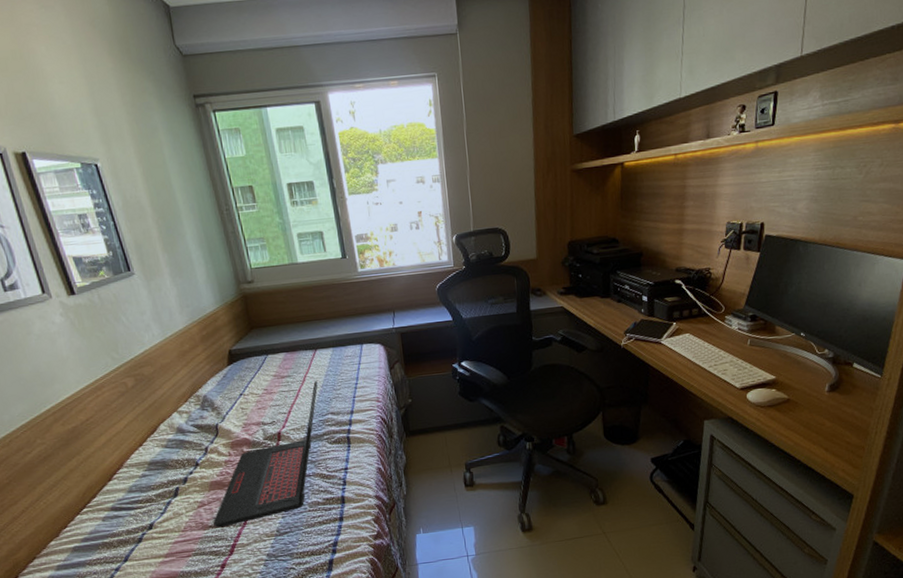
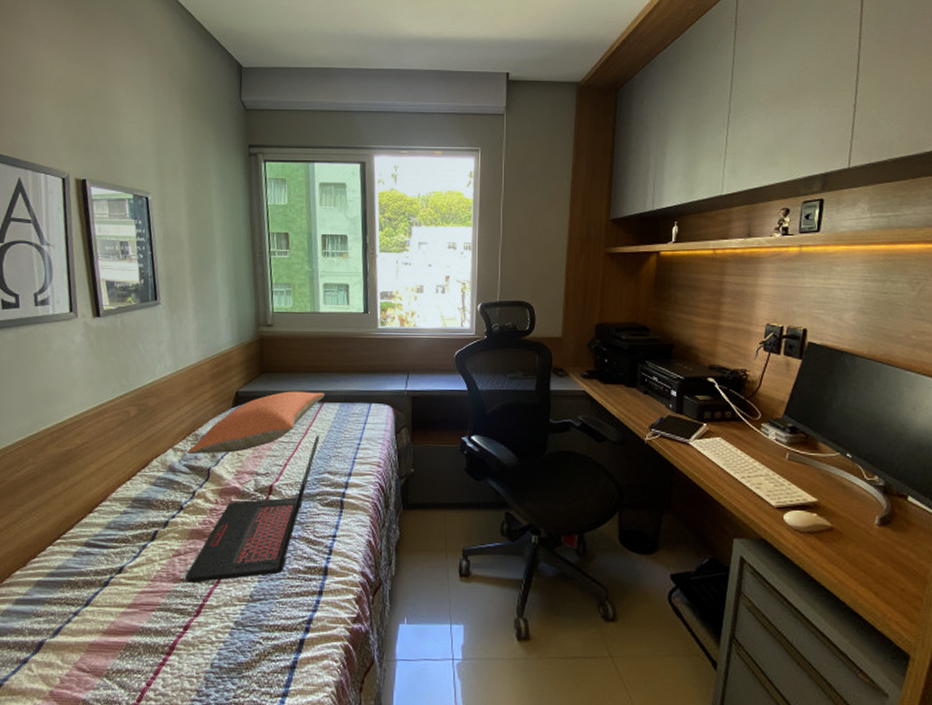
pillow: none [193,341,317,415] -> present [188,391,325,455]

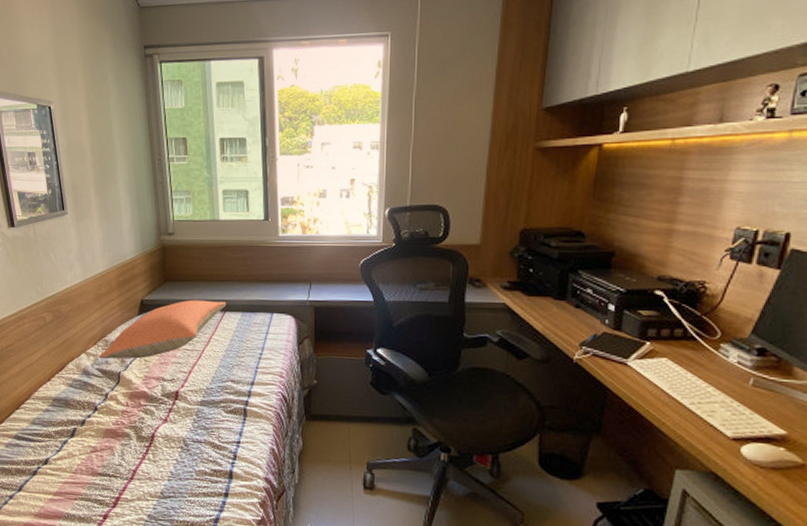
laptop: present [185,435,320,583] -> none [103,343,222,478]

